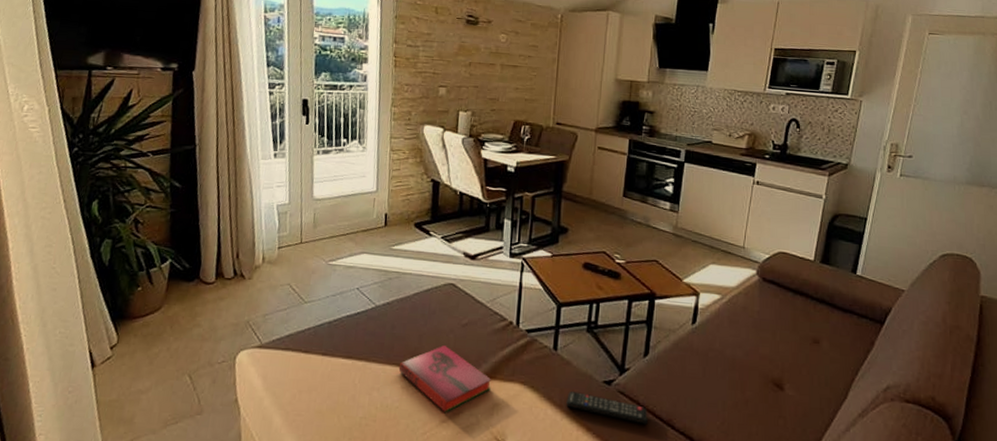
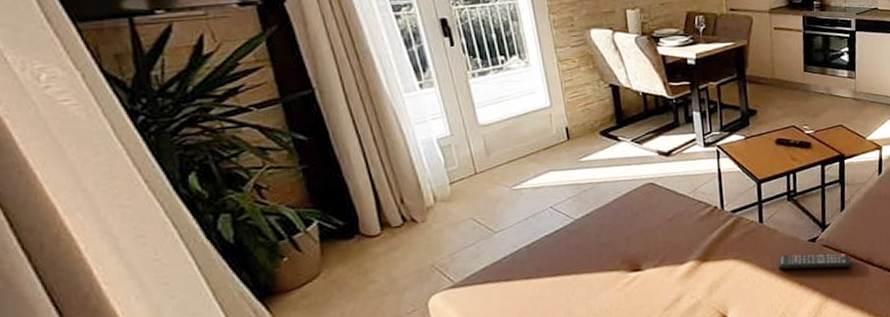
hardback book: present [398,344,491,412] -> none [611,241,706,302]

